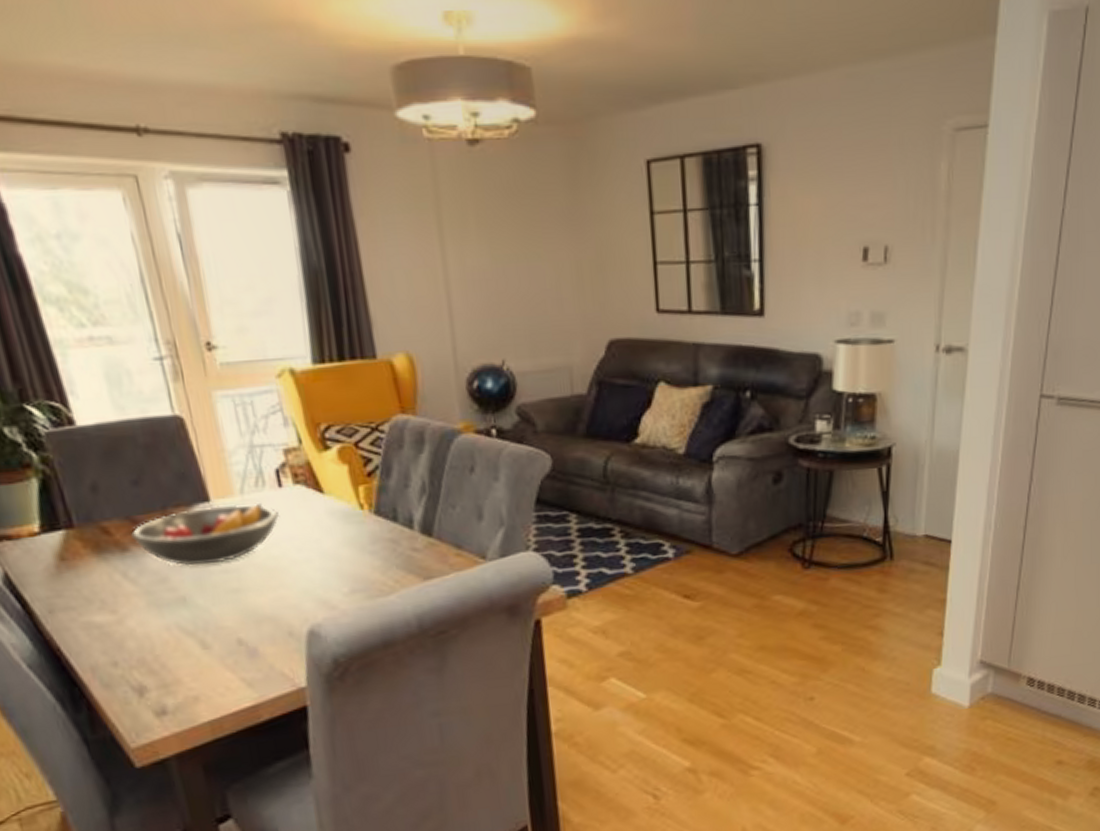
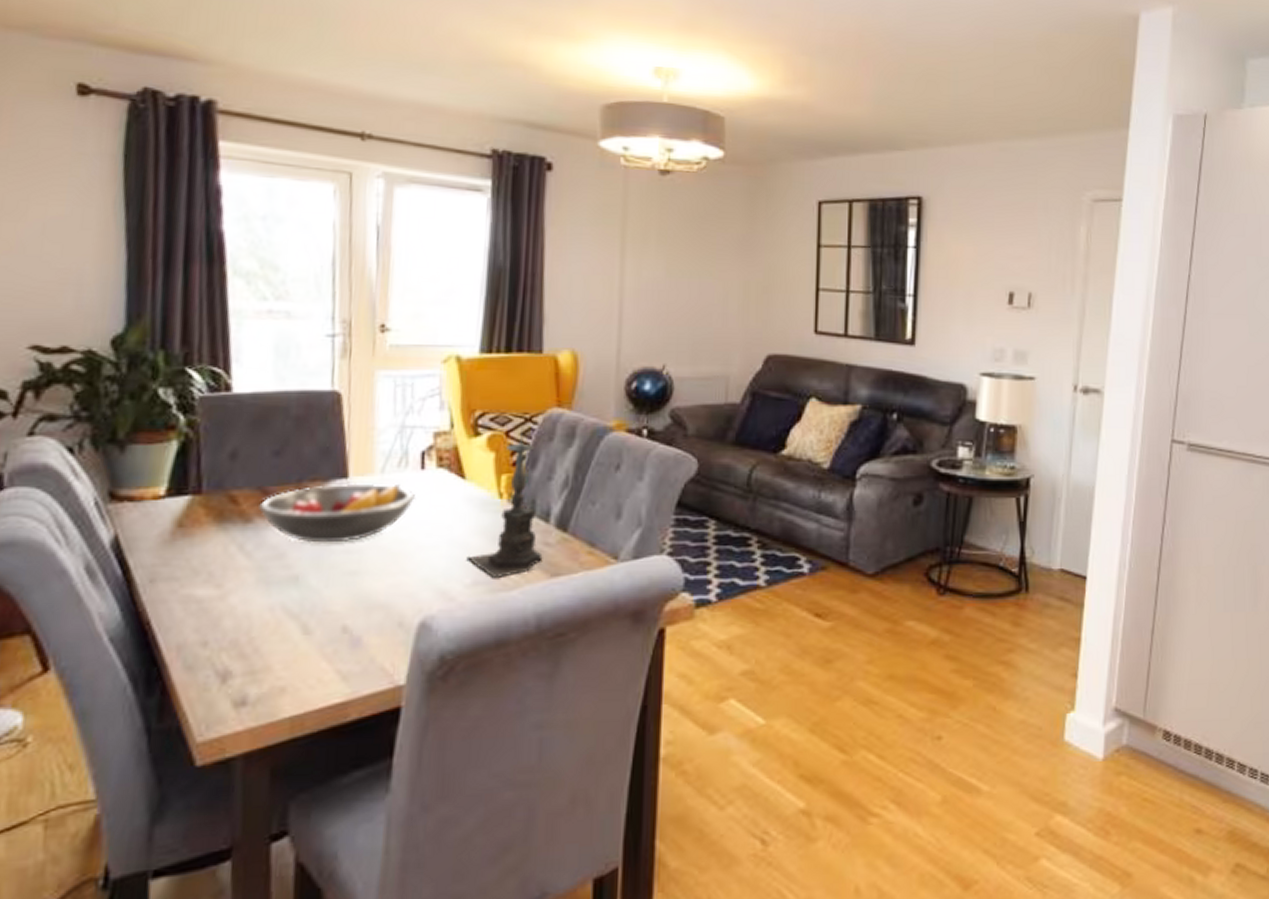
candle holder: none [340,435,413,585] -> present [466,426,543,578]

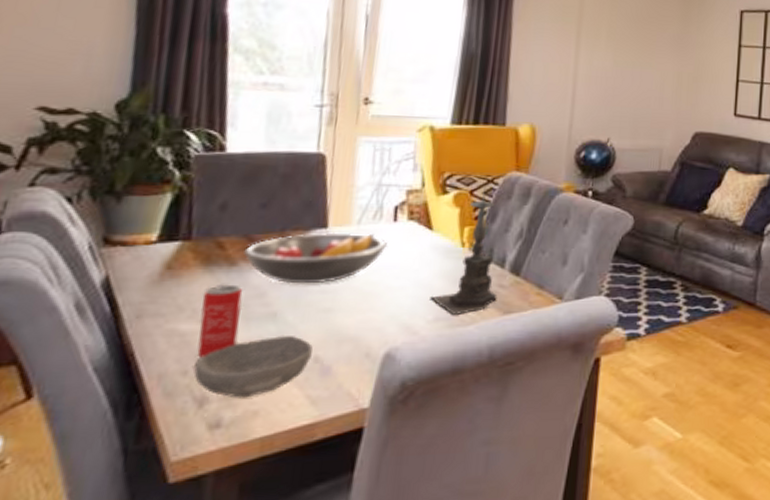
bowl: none [213,601,340,673] -> present [193,335,313,398]
beverage can: none [216,545,261,627] -> present [197,286,243,358]

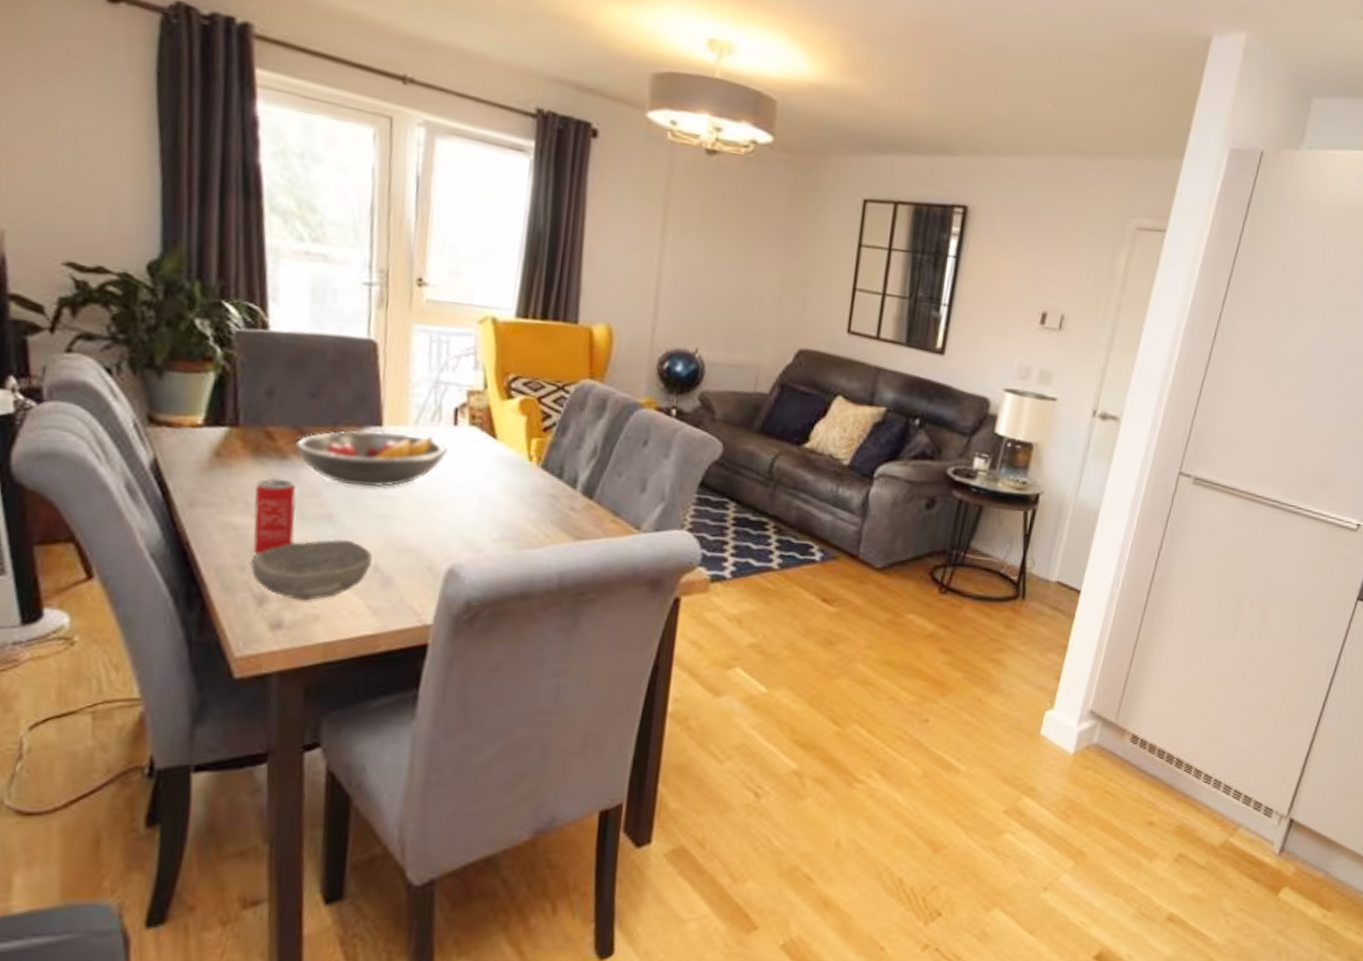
candle holder: present [430,186,498,315] -> none [495,393,568,536]

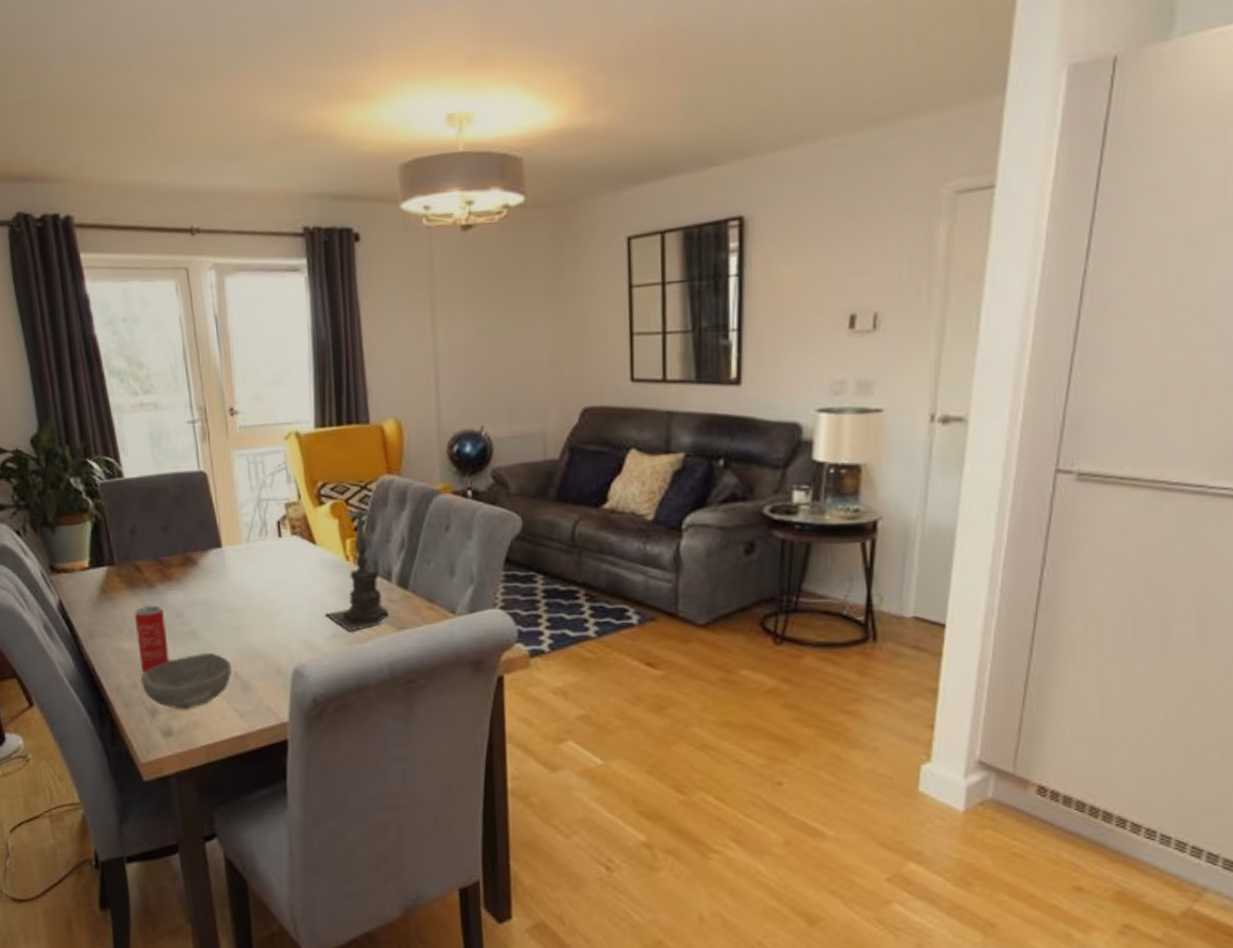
fruit bowl: present [295,431,449,487] -> none [157,551,278,604]
candle holder: none [495,393,568,536] -> present [325,493,389,631]

